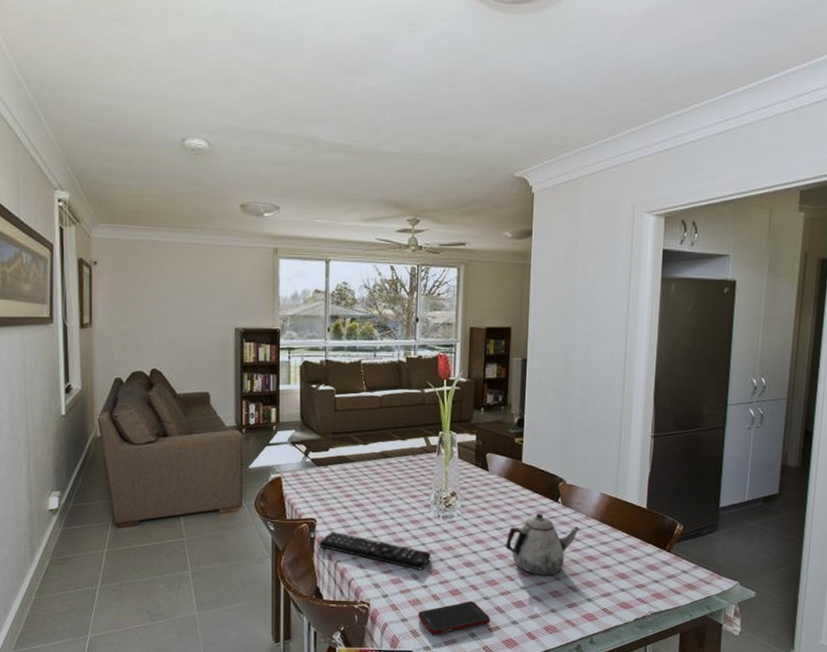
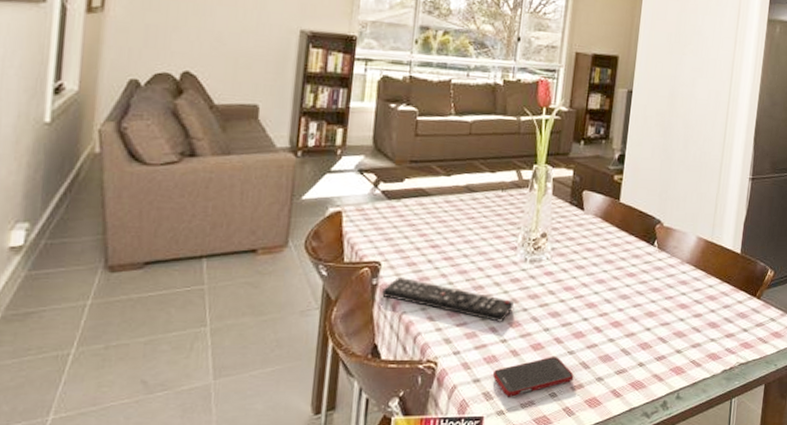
teapot: present [506,514,580,575] -> none [596,258,674,326]

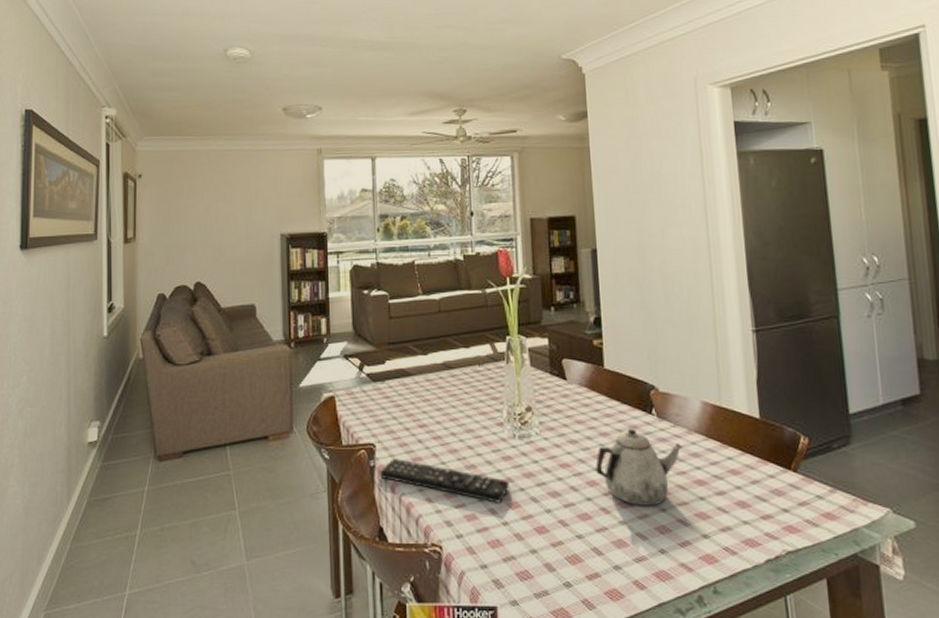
cell phone: present [493,357,574,397] -> none [500,541,588,586]
teapot: none [596,258,674,326] -> present [595,429,683,506]

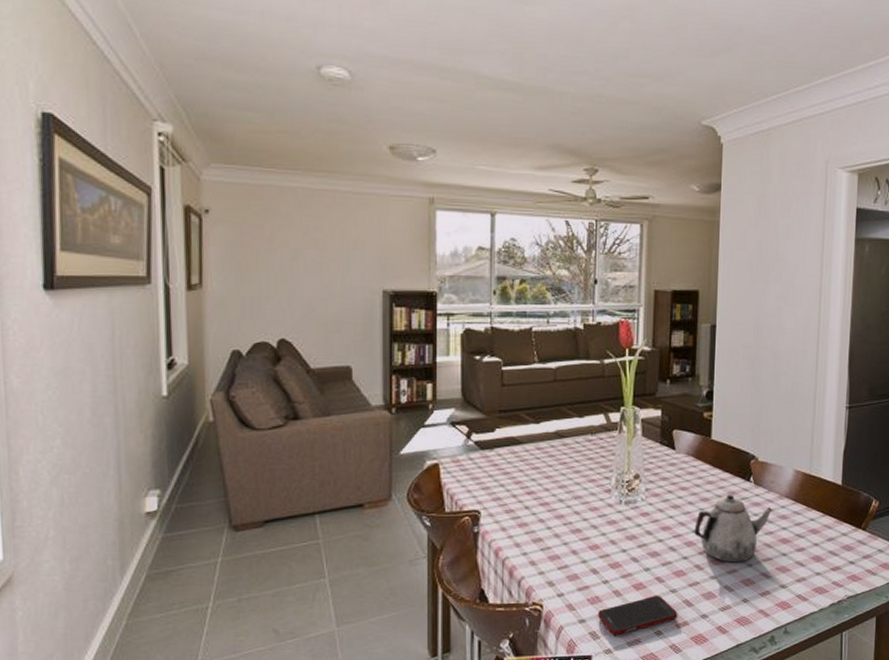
remote control: present [380,459,509,503] -> none [484,525,612,564]
cell phone: none [500,541,588,586] -> present [598,596,678,636]

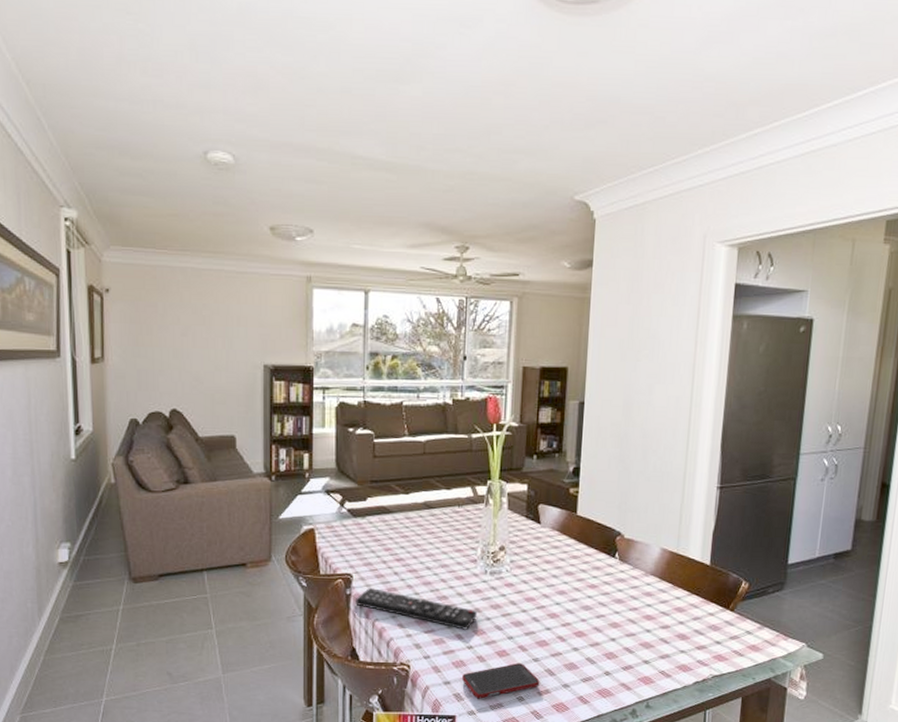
remote control: none [484,525,612,564] -> present [356,588,477,630]
teapot: present [694,495,773,563] -> none [557,570,638,636]

